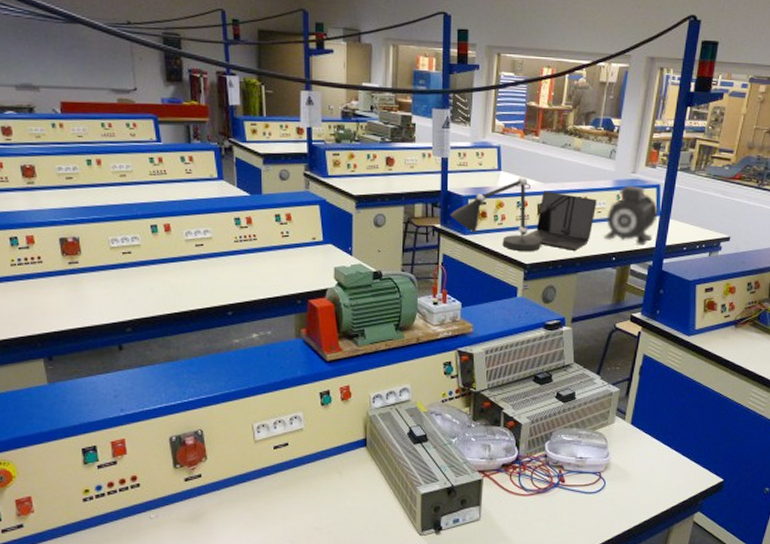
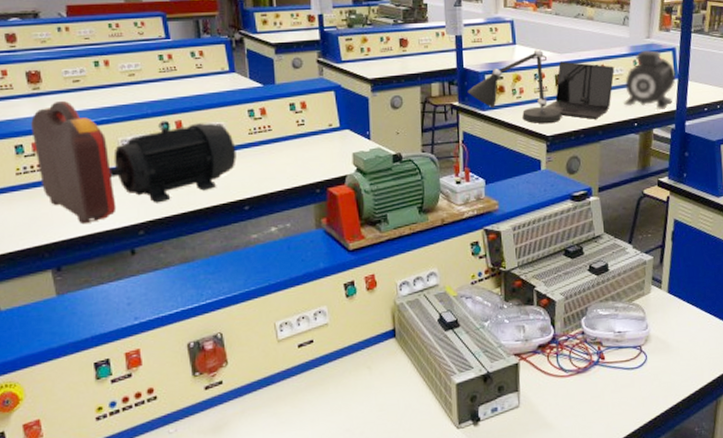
toolbox: none [25,196,106,318] -> present [31,100,117,225]
electric motor: none [100,223,222,303] -> present [109,121,236,203]

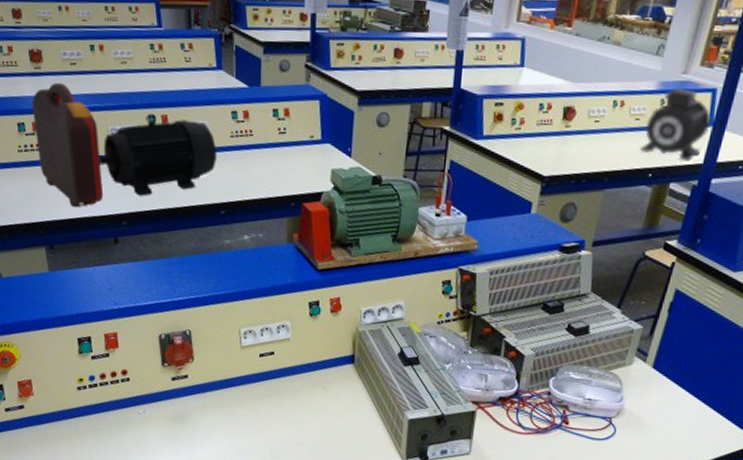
desk lamp: present [467,49,563,124] -> none [461,75,565,163]
laptop: present [544,61,615,119] -> none [545,92,636,164]

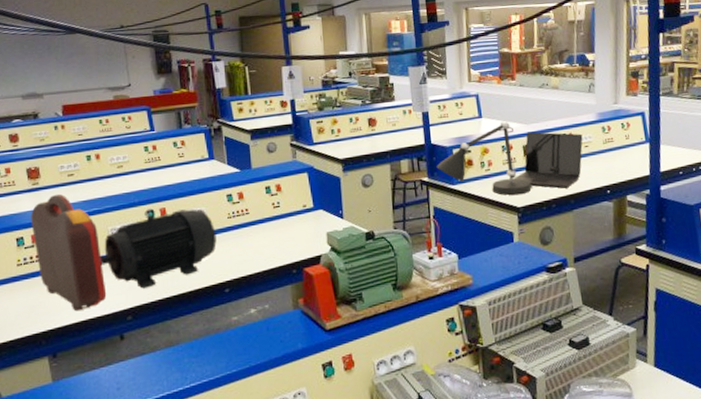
desk lamp: none [461,75,565,163] -> present [436,121,533,196]
laptop: none [545,92,636,164] -> present [513,131,583,189]
electric motor: present [639,87,711,161] -> none [593,115,647,175]

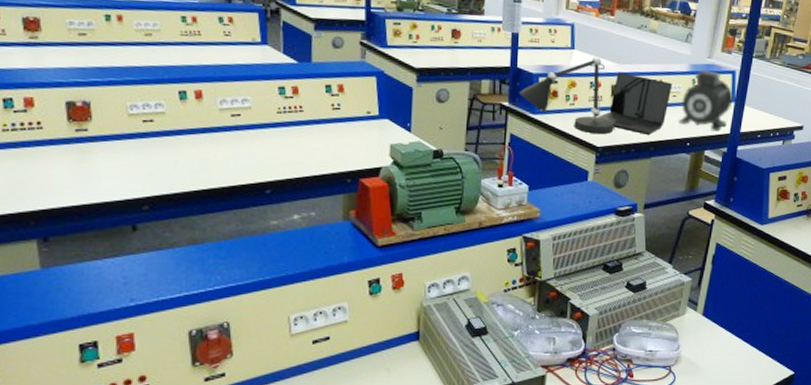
toolbox: present [31,193,107,312] -> none [24,53,119,193]
electric motor: present [100,208,217,289] -> none [113,88,262,178]
electric motor: none [593,115,647,175] -> present [677,69,733,132]

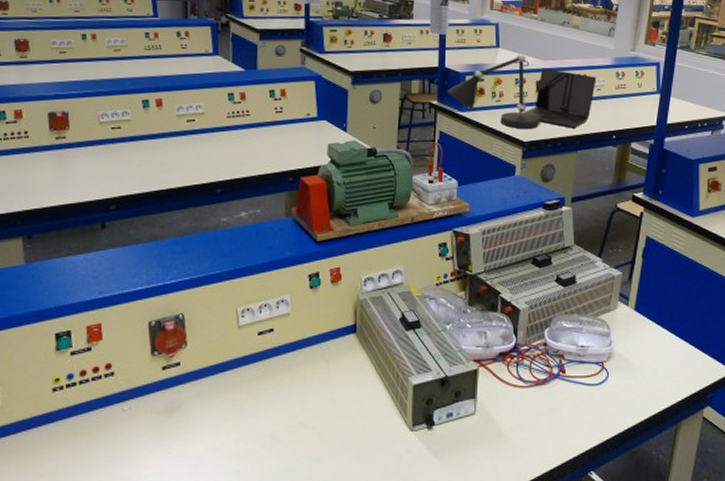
electric motor: present [677,69,733,132] -> none [602,62,658,124]

